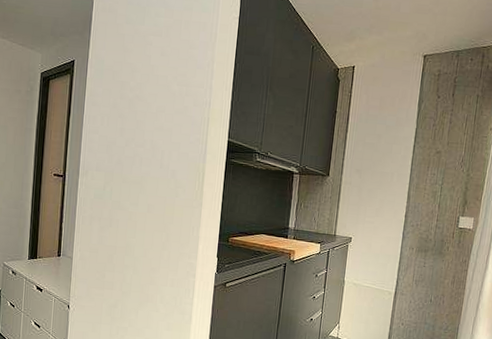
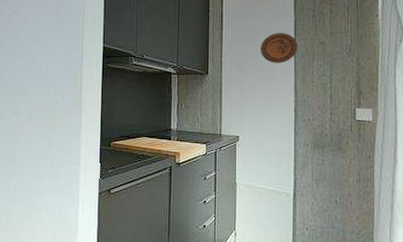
decorative plate: none [381,139,417,170] -> present [261,33,298,63]

